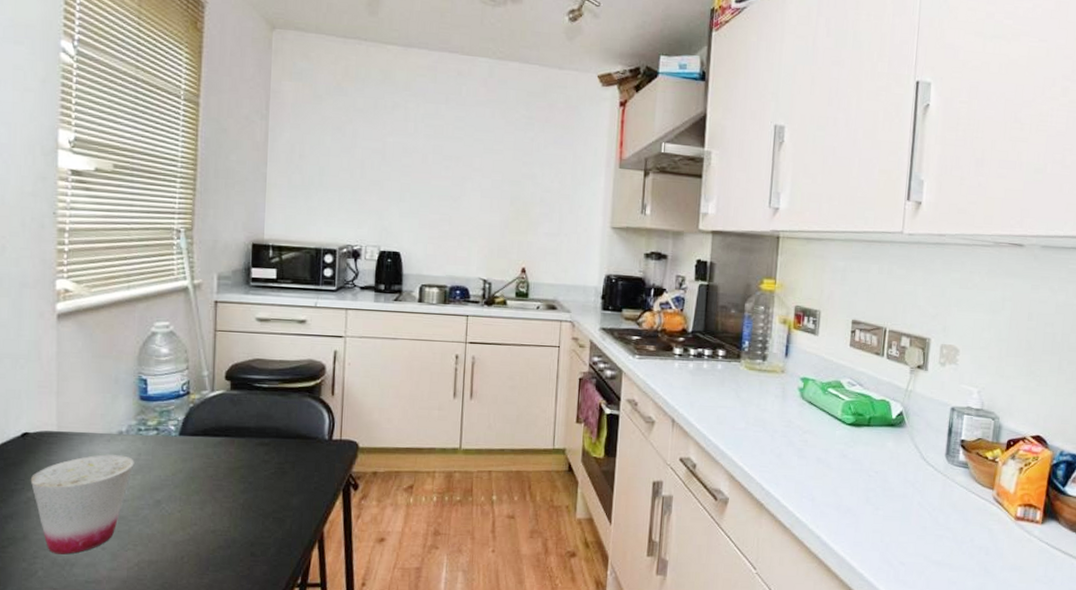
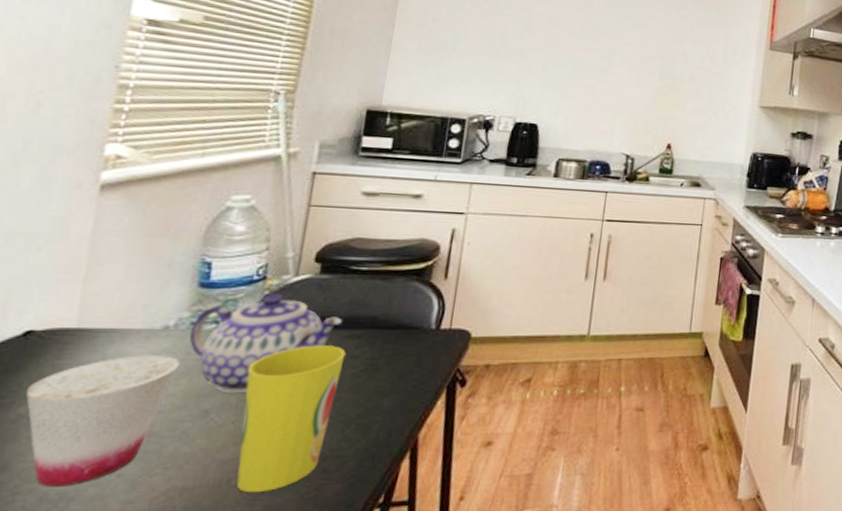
teapot: none [138,406,253,488] -> present [189,293,343,394]
cup: none [185,450,258,569] -> present [236,345,346,493]

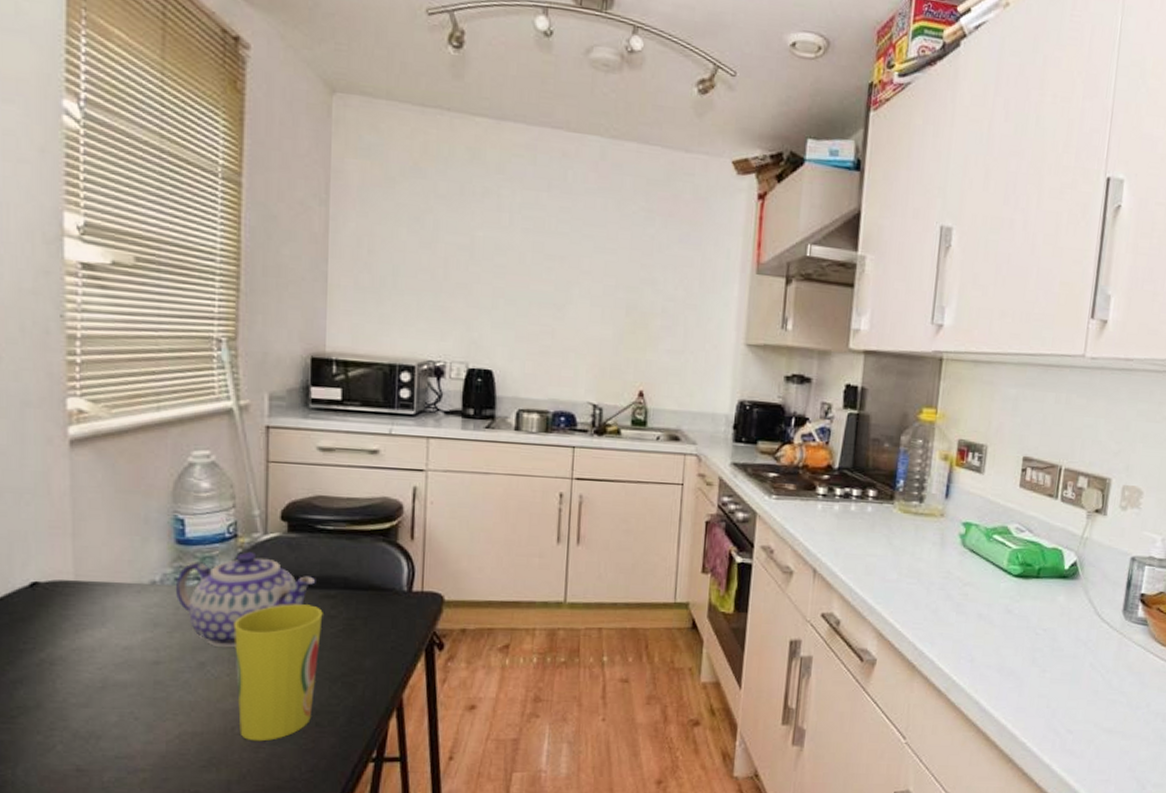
cup: present [25,355,180,487] -> none [42,608,171,726]

